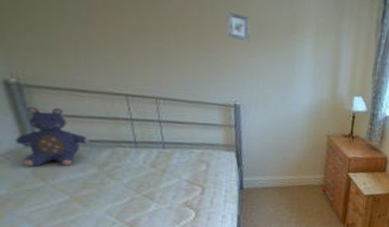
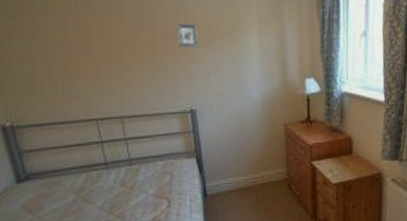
teddy bear: present [14,107,90,168] -> none [9,142,68,203]

